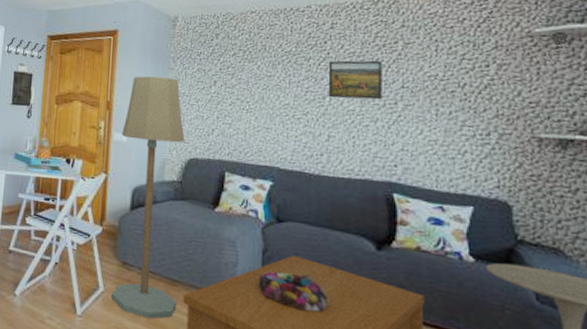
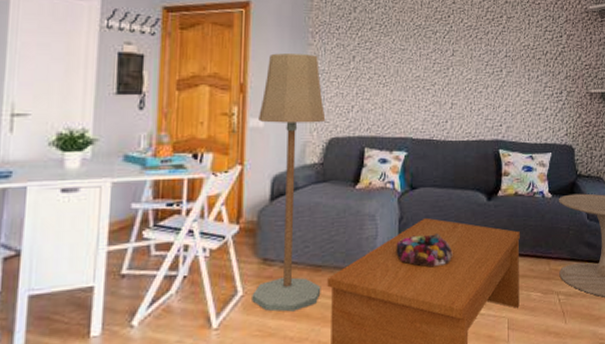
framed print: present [328,60,382,100] -> none [451,33,492,69]

